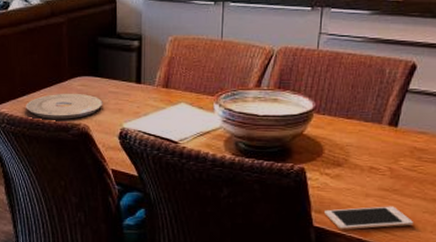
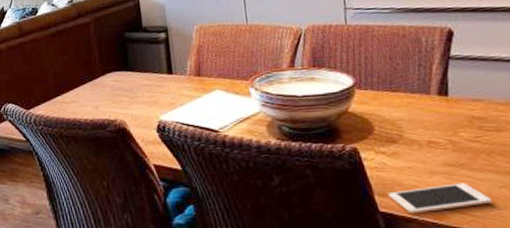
plate: present [26,93,103,119] -> none [61,89,137,117]

